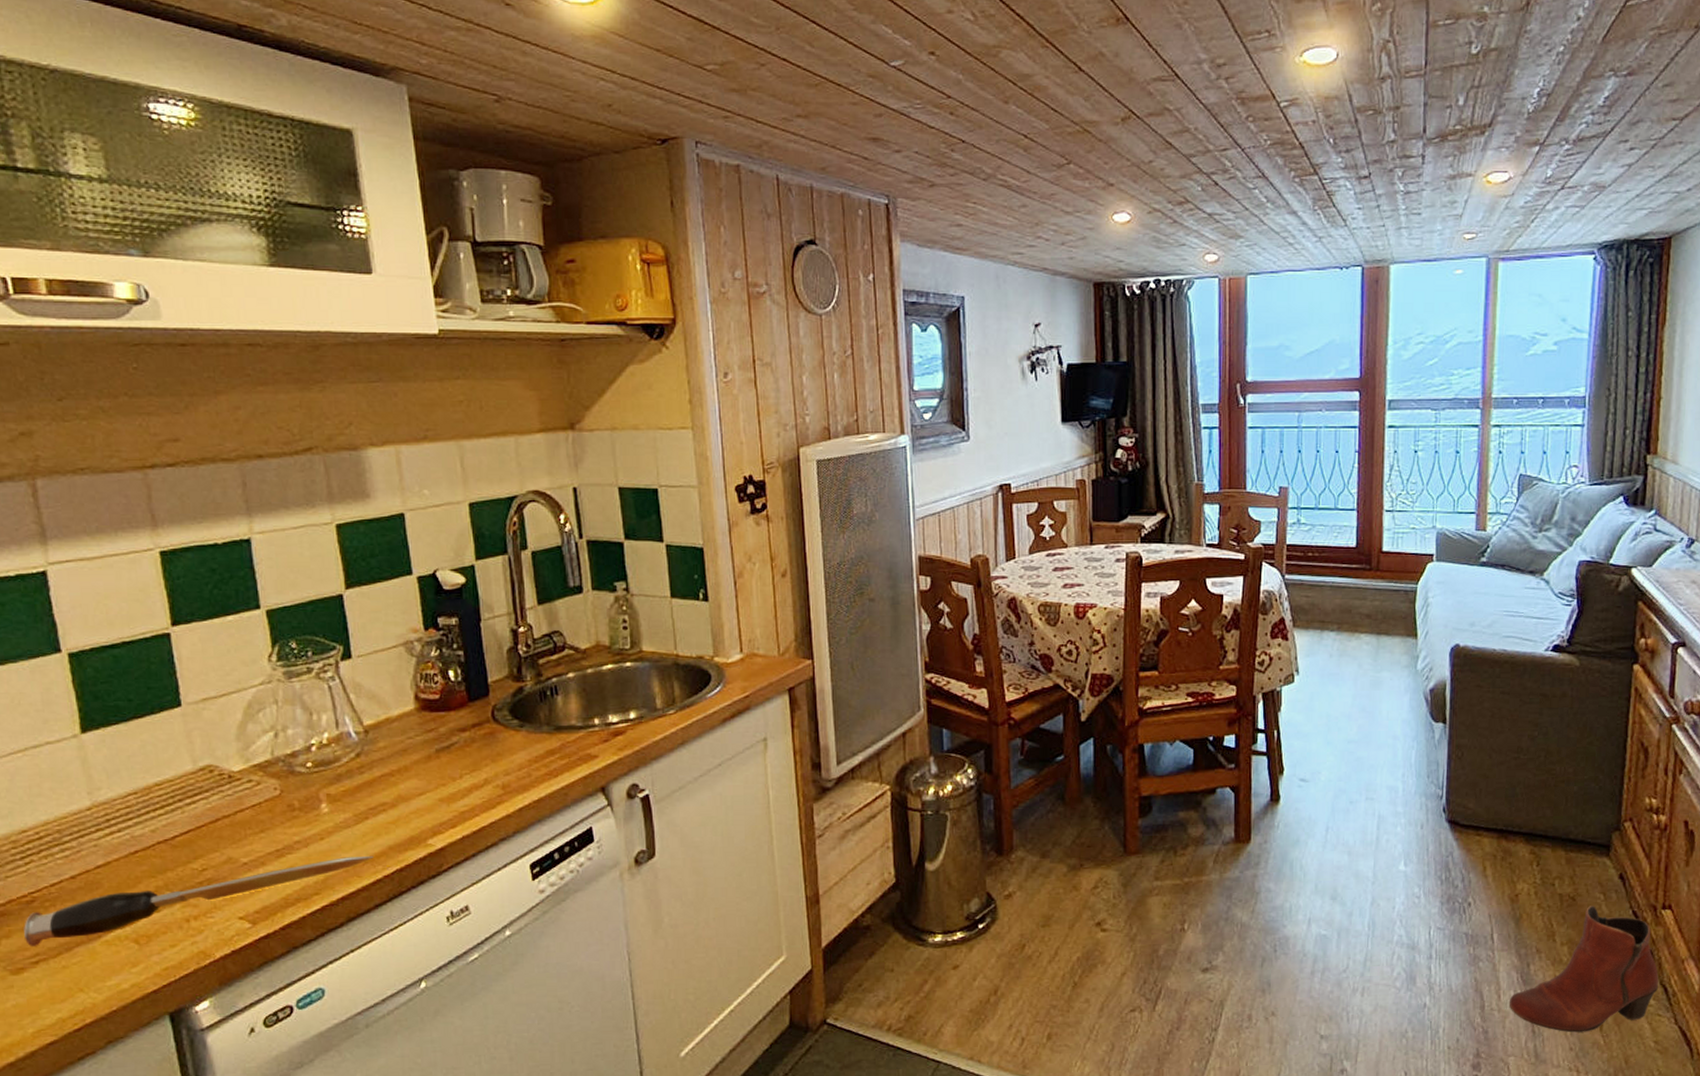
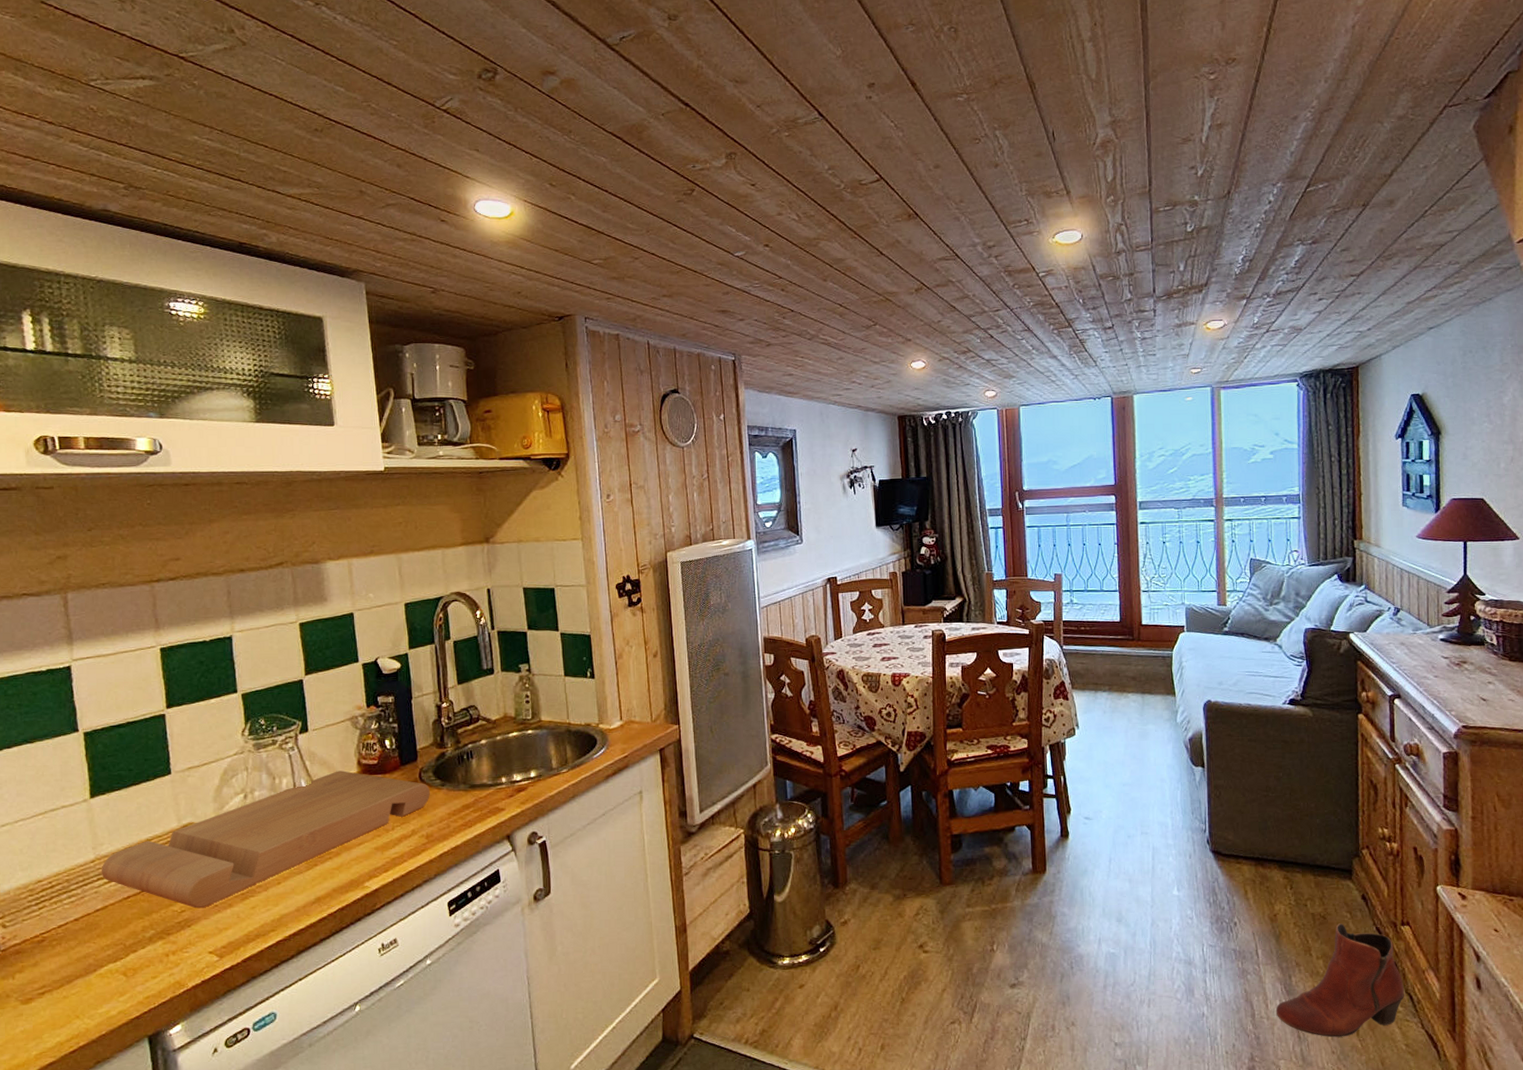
kitchen knife: present [24,855,374,946] -> none [34,897,320,979]
cutting board: none [99,706,506,867] -> present [101,770,430,909]

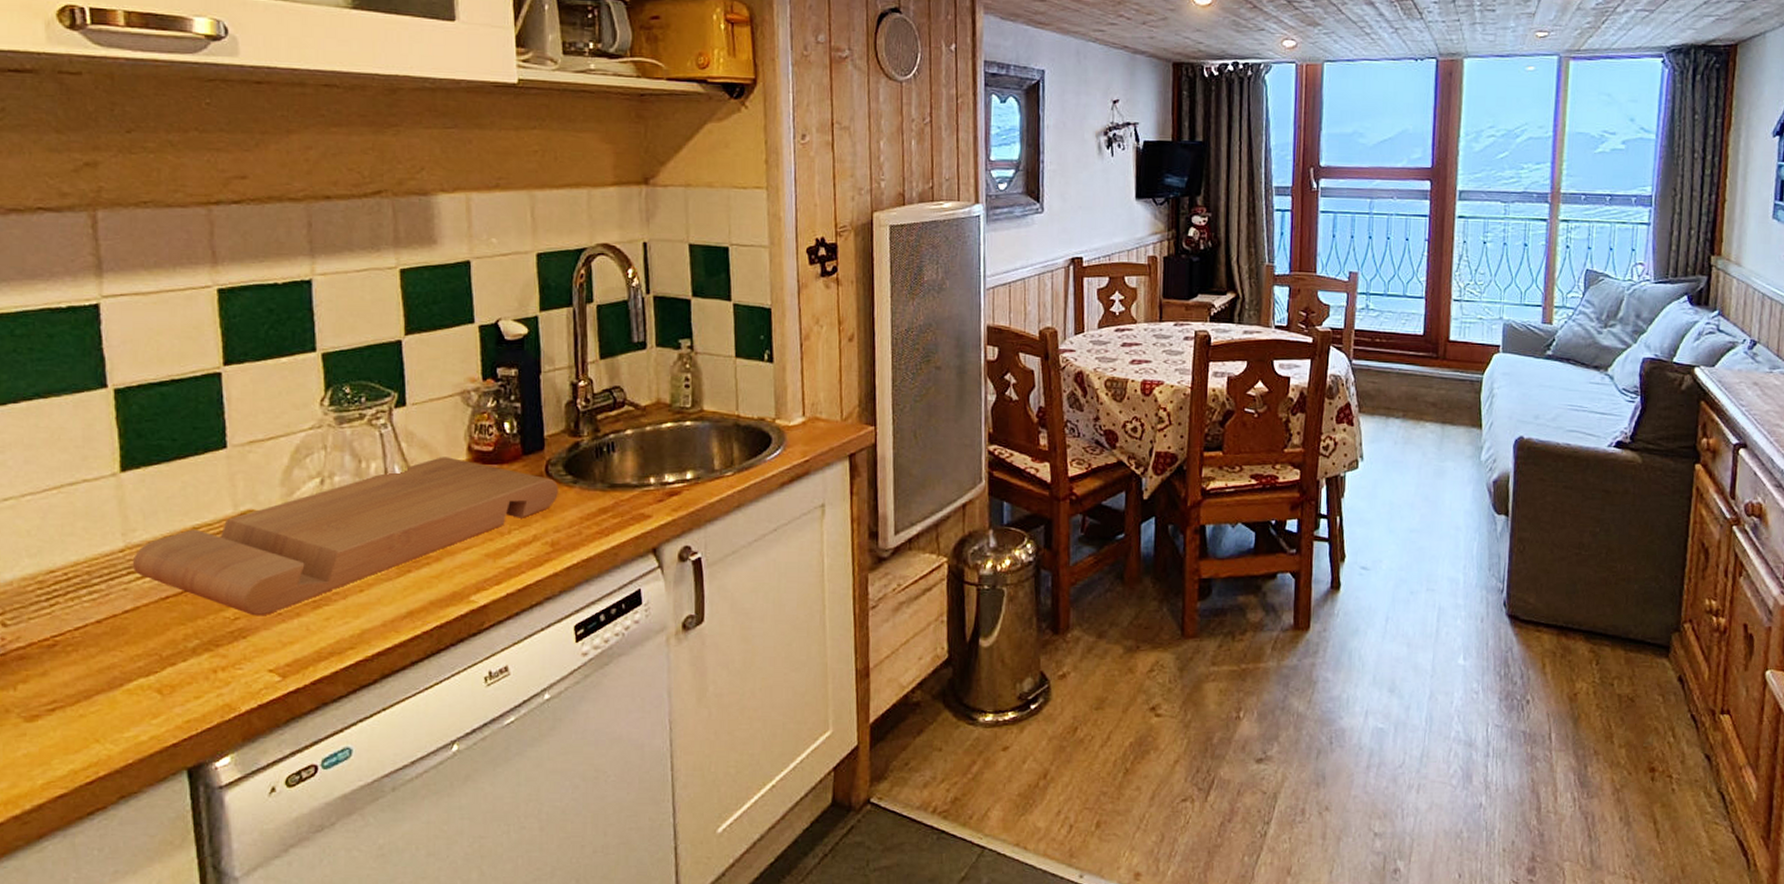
boot: present [1275,923,1405,1038] -> none [1565,708,1717,839]

